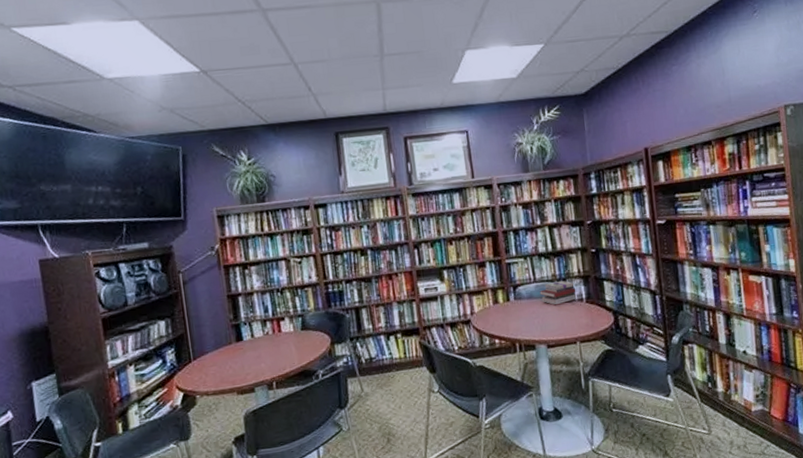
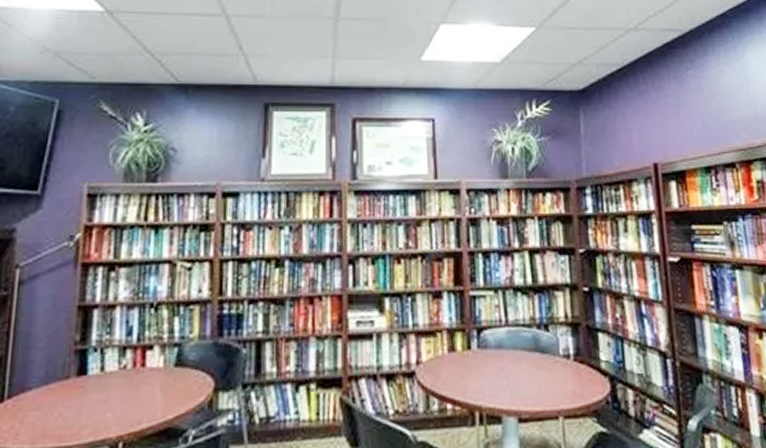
books: present [539,280,577,305] -> none [512,326,562,361]

